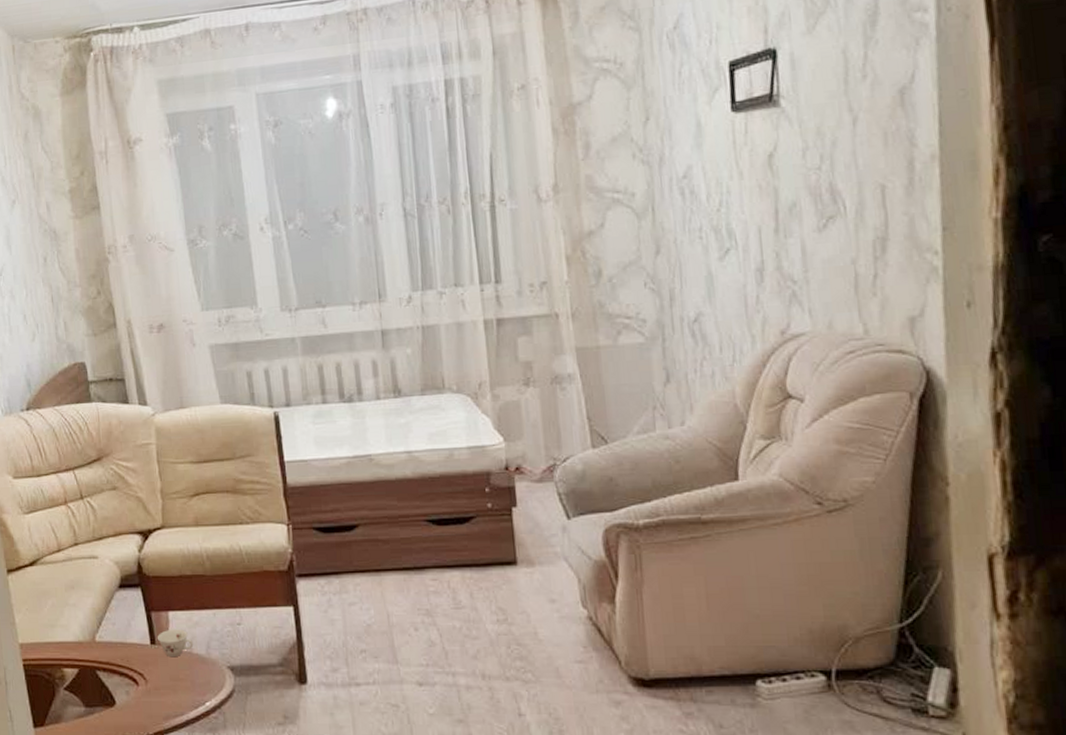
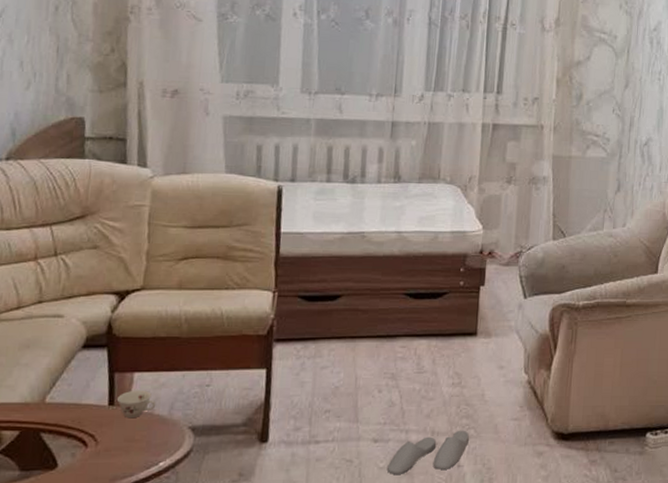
slippers: none [437,673,527,723] -> present [386,430,469,475]

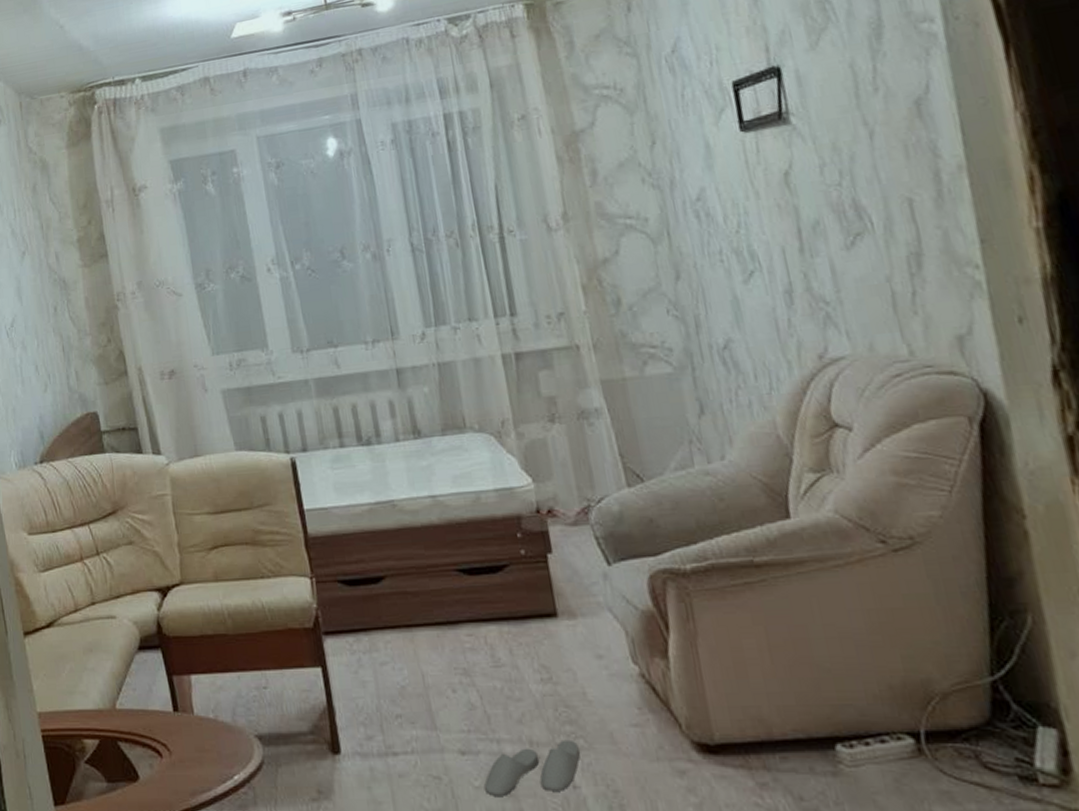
teacup: present [116,390,156,419] -> none [179,694,218,726]

